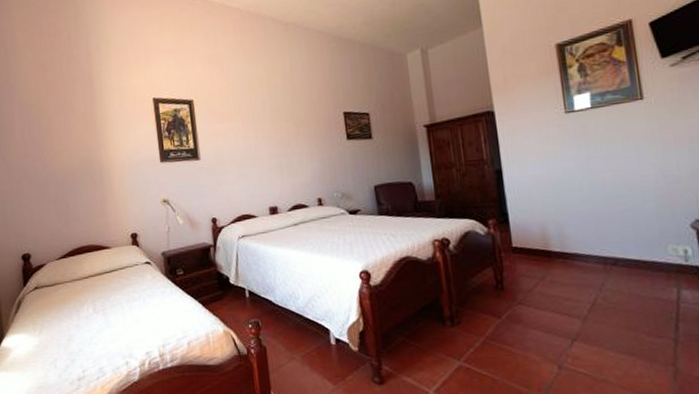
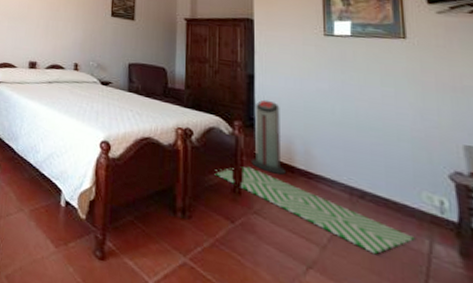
rug: none [475,261,664,313] -> present [214,166,415,255]
air purifier: none [506,191,543,262] -> present [251,99,285,175]

